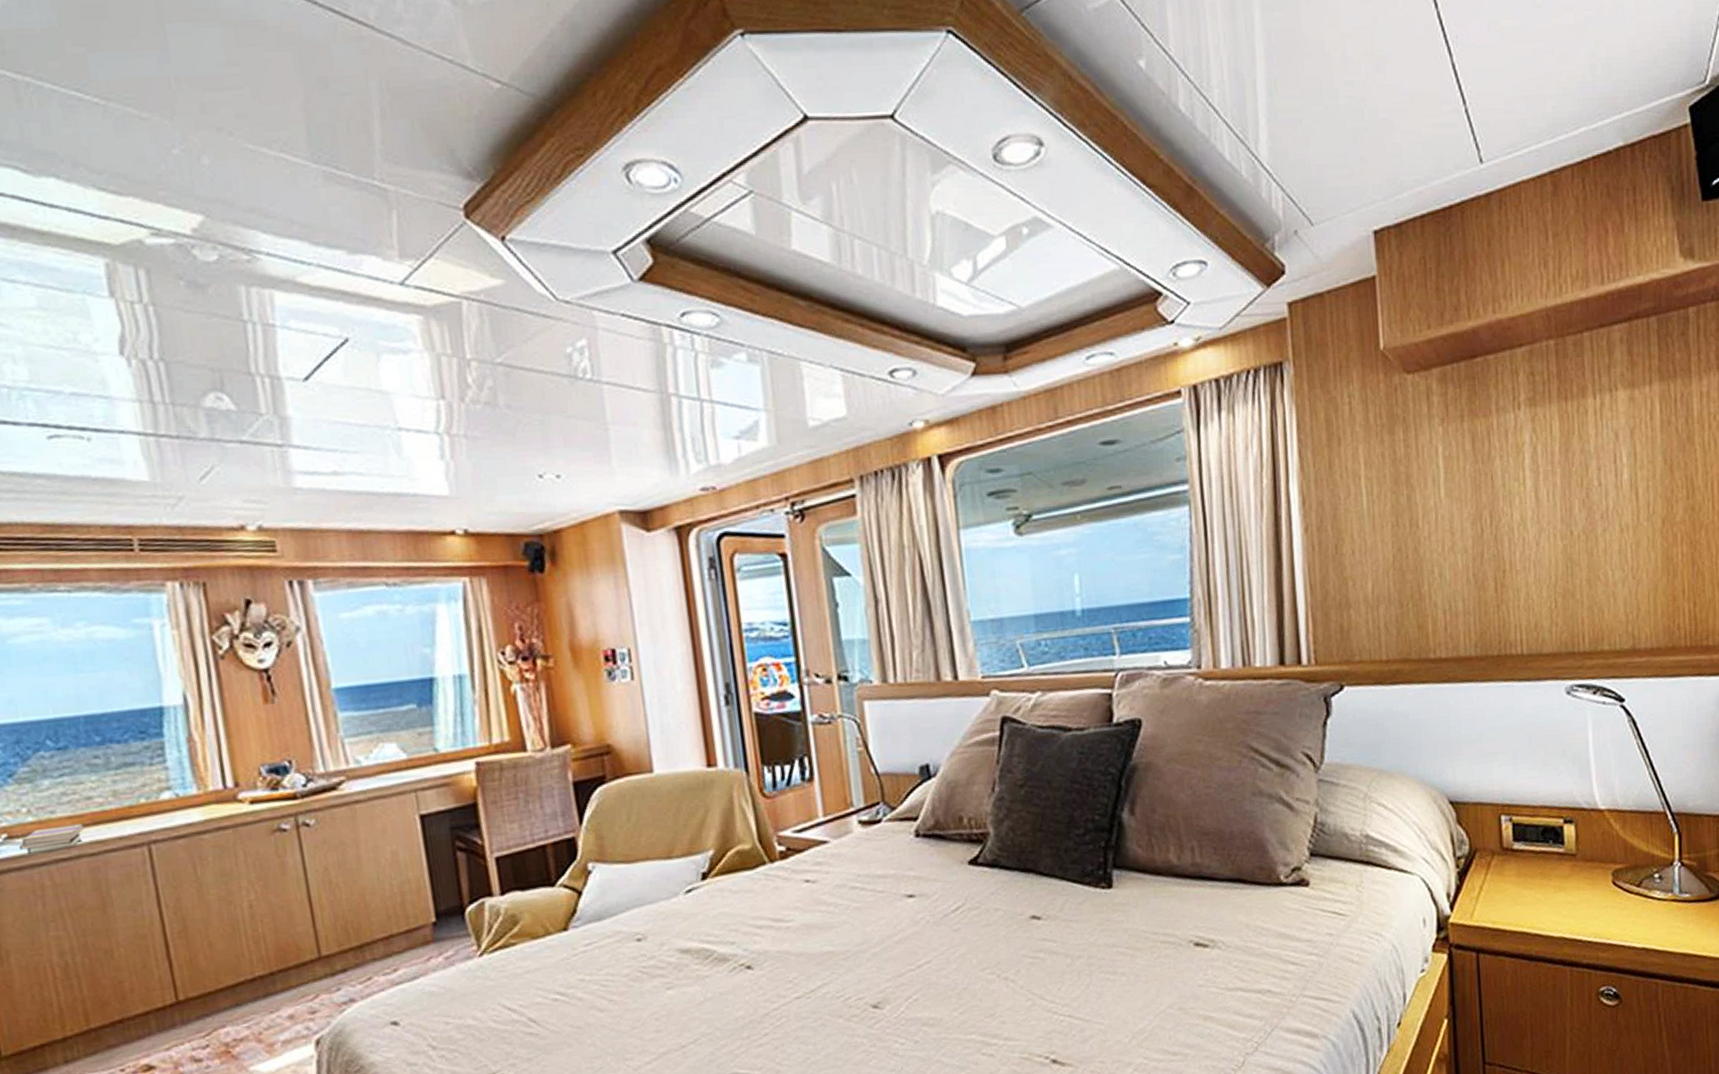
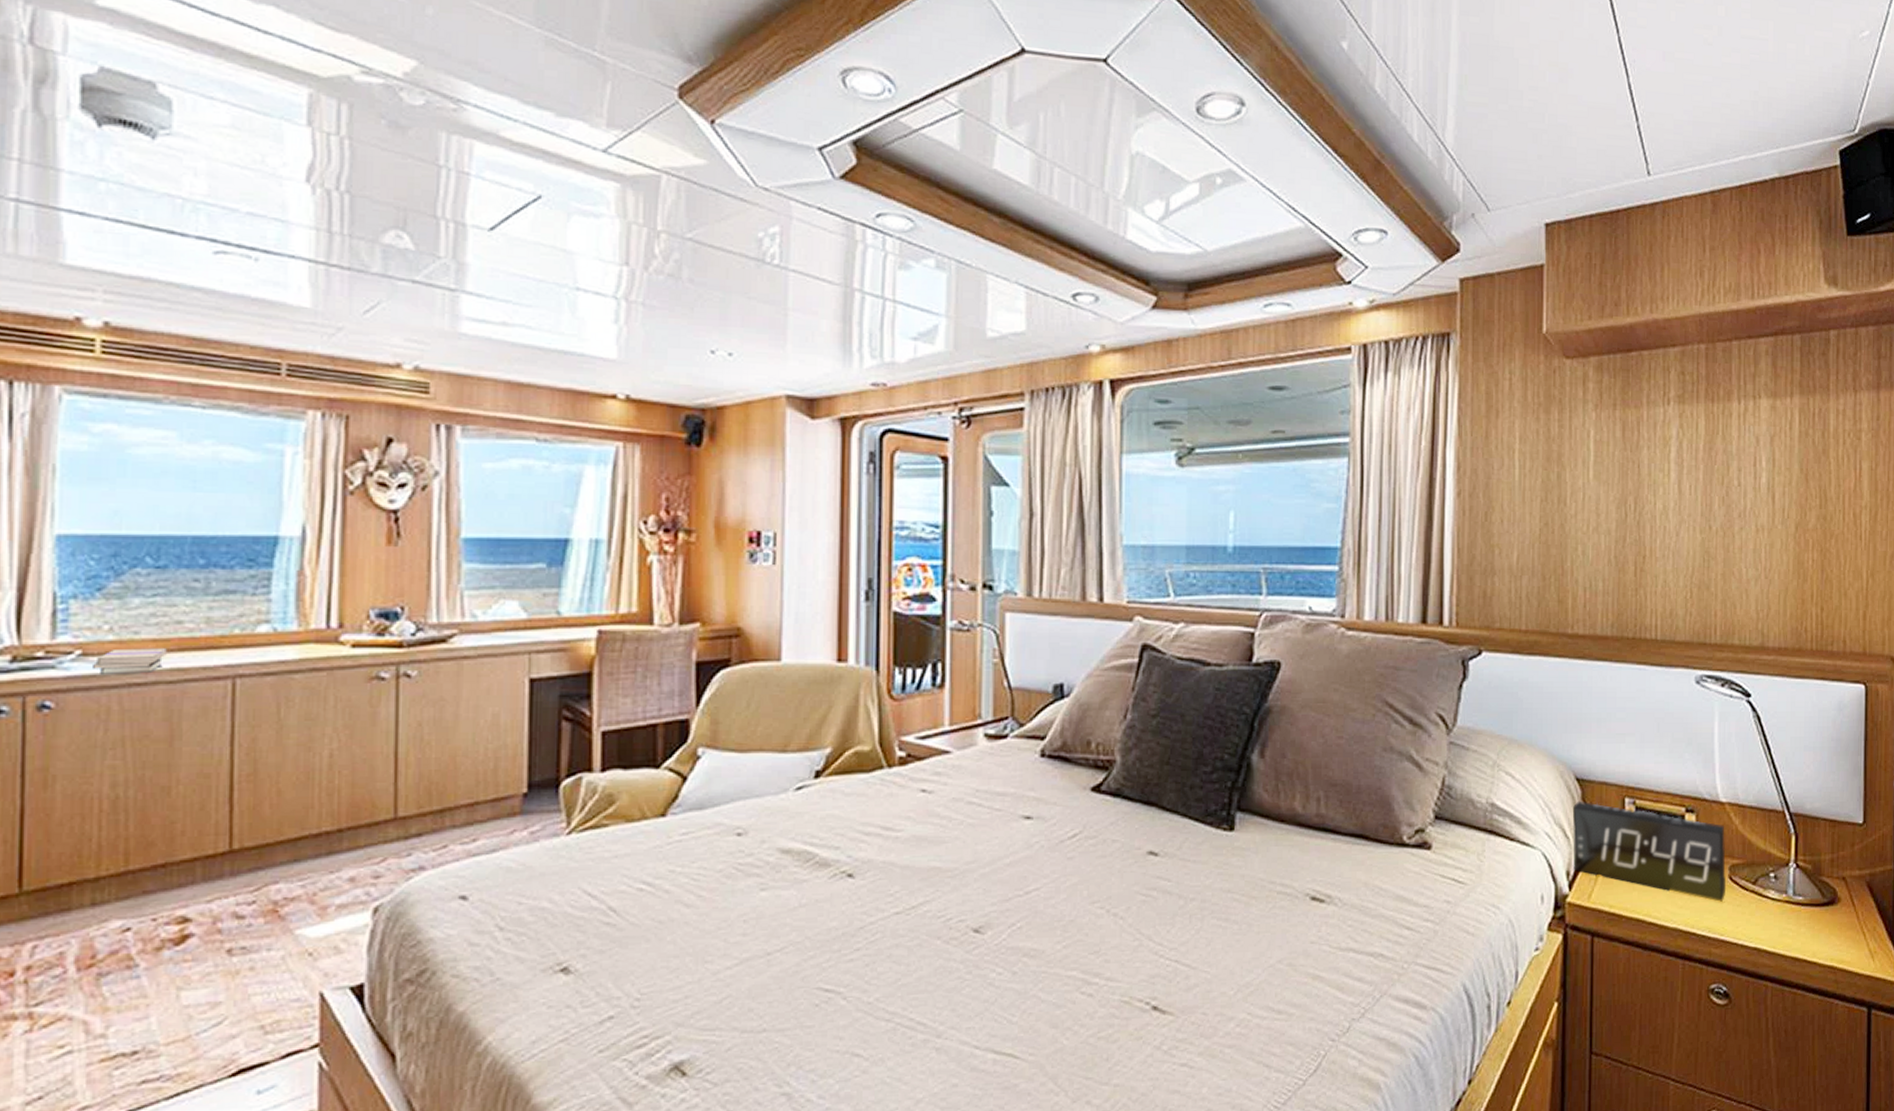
alarm clock: none [1449,823,1611,907] -> present [1572,801,1727,902]

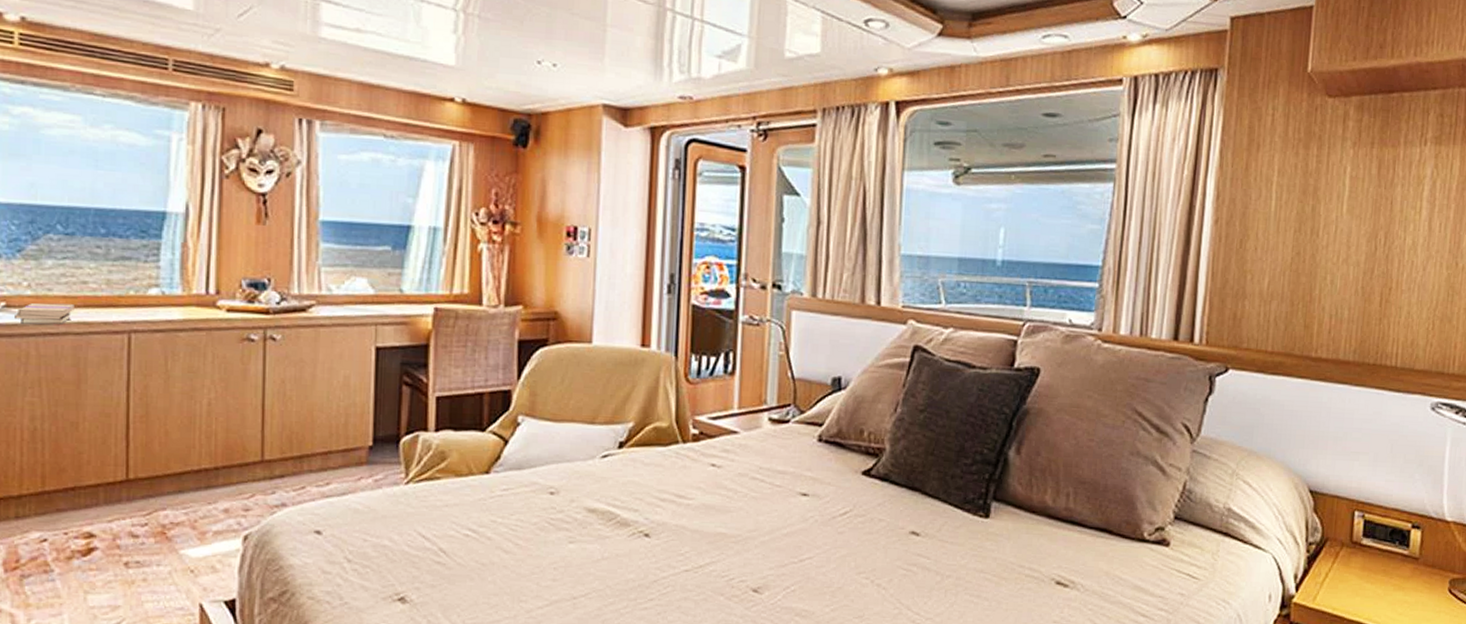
alarm clock: present [1572,801,1727,902] -> none [1300,511,1449,612]

